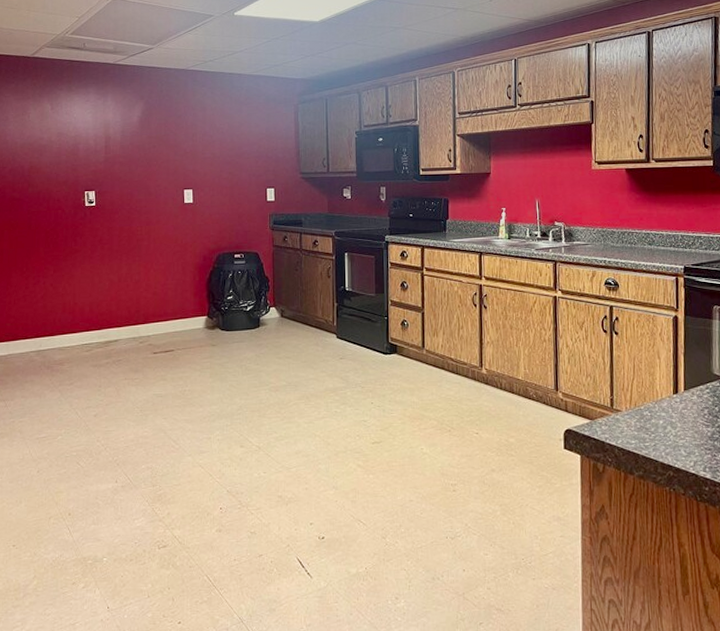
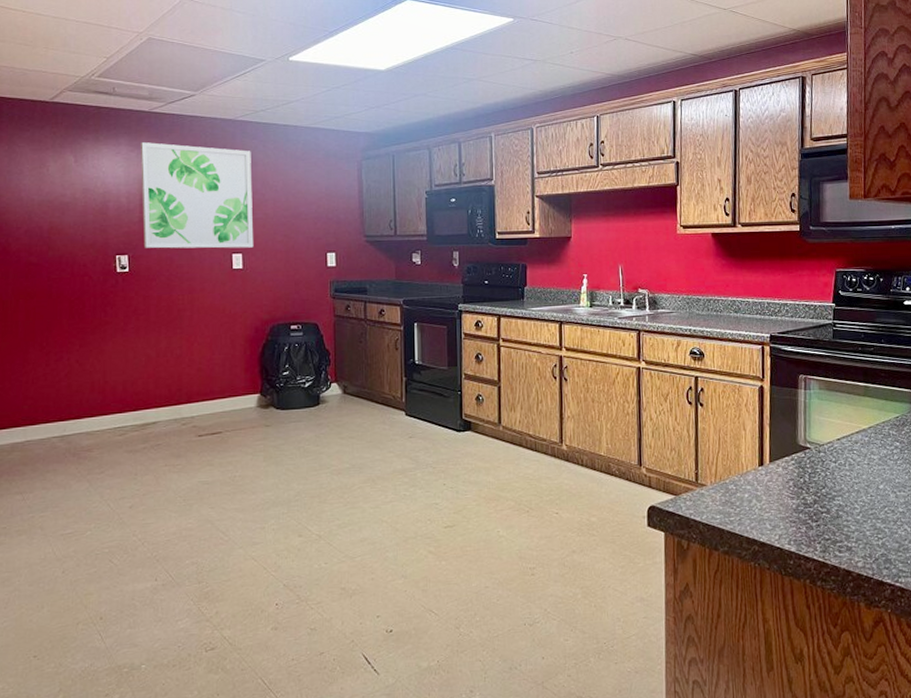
wall art: none [106,91,203,185] -> present [141,142,254,249]

